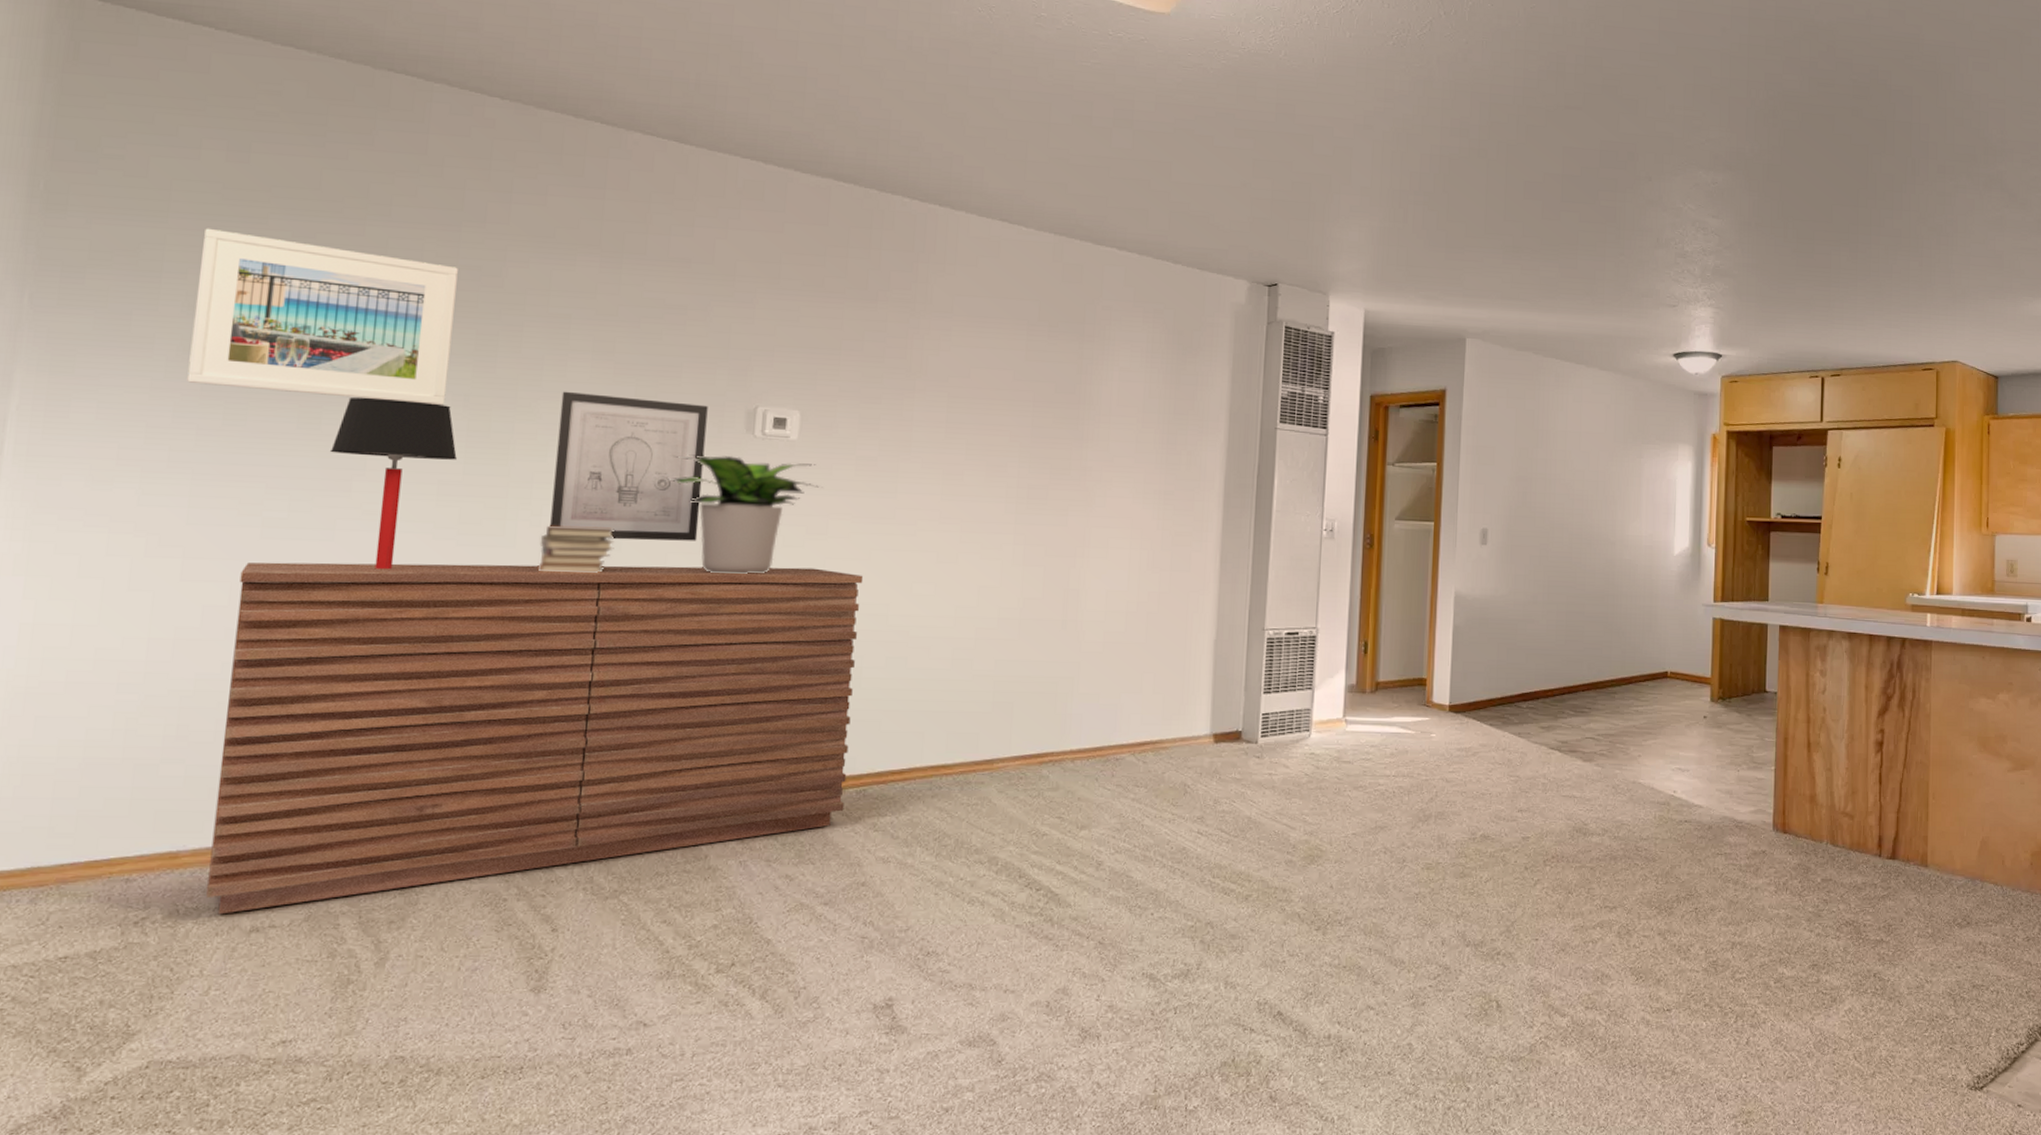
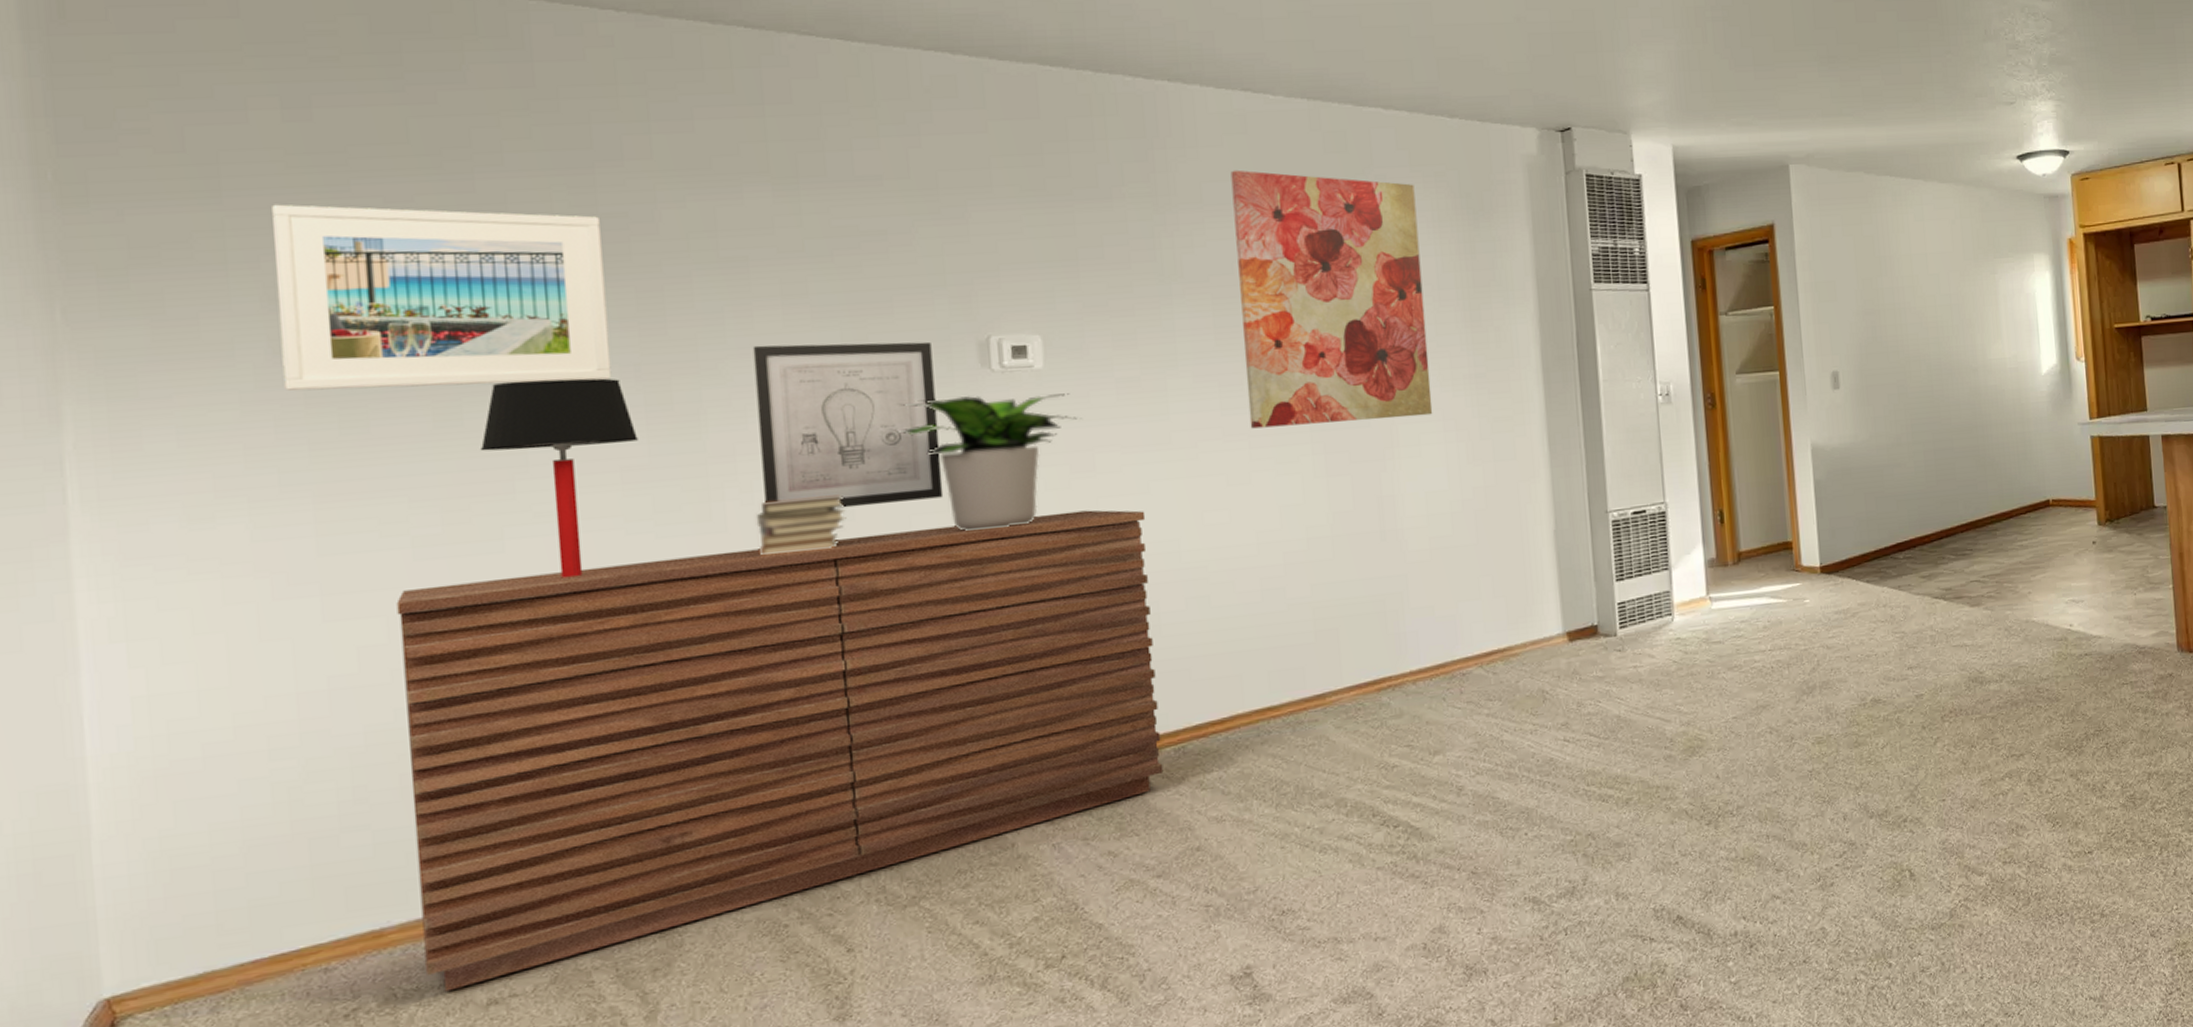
wall art: none [964,288,1135,523] -> present [1230,170,1433,429]

